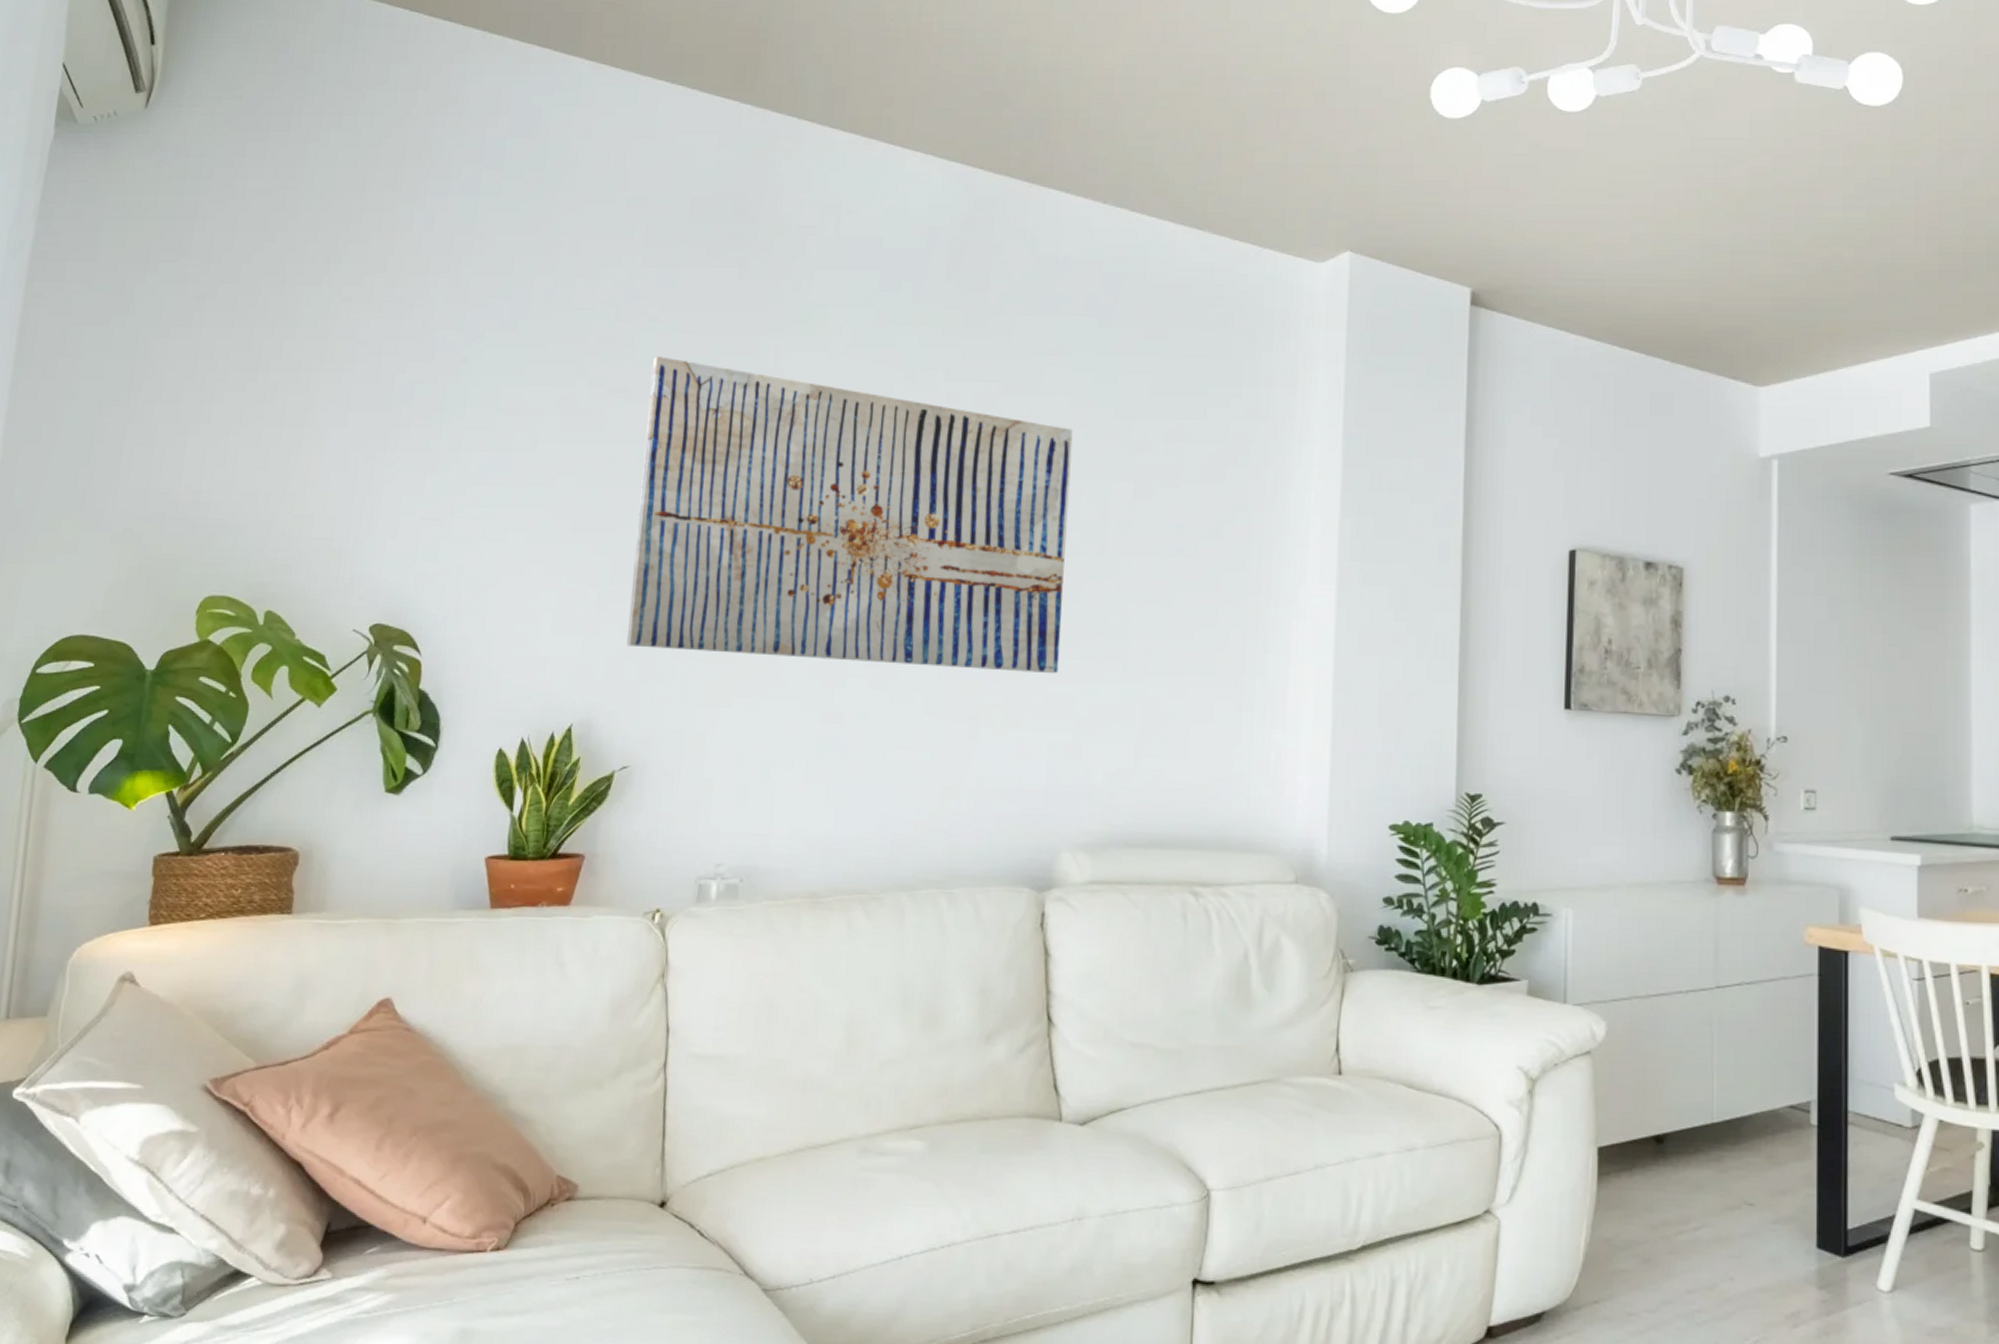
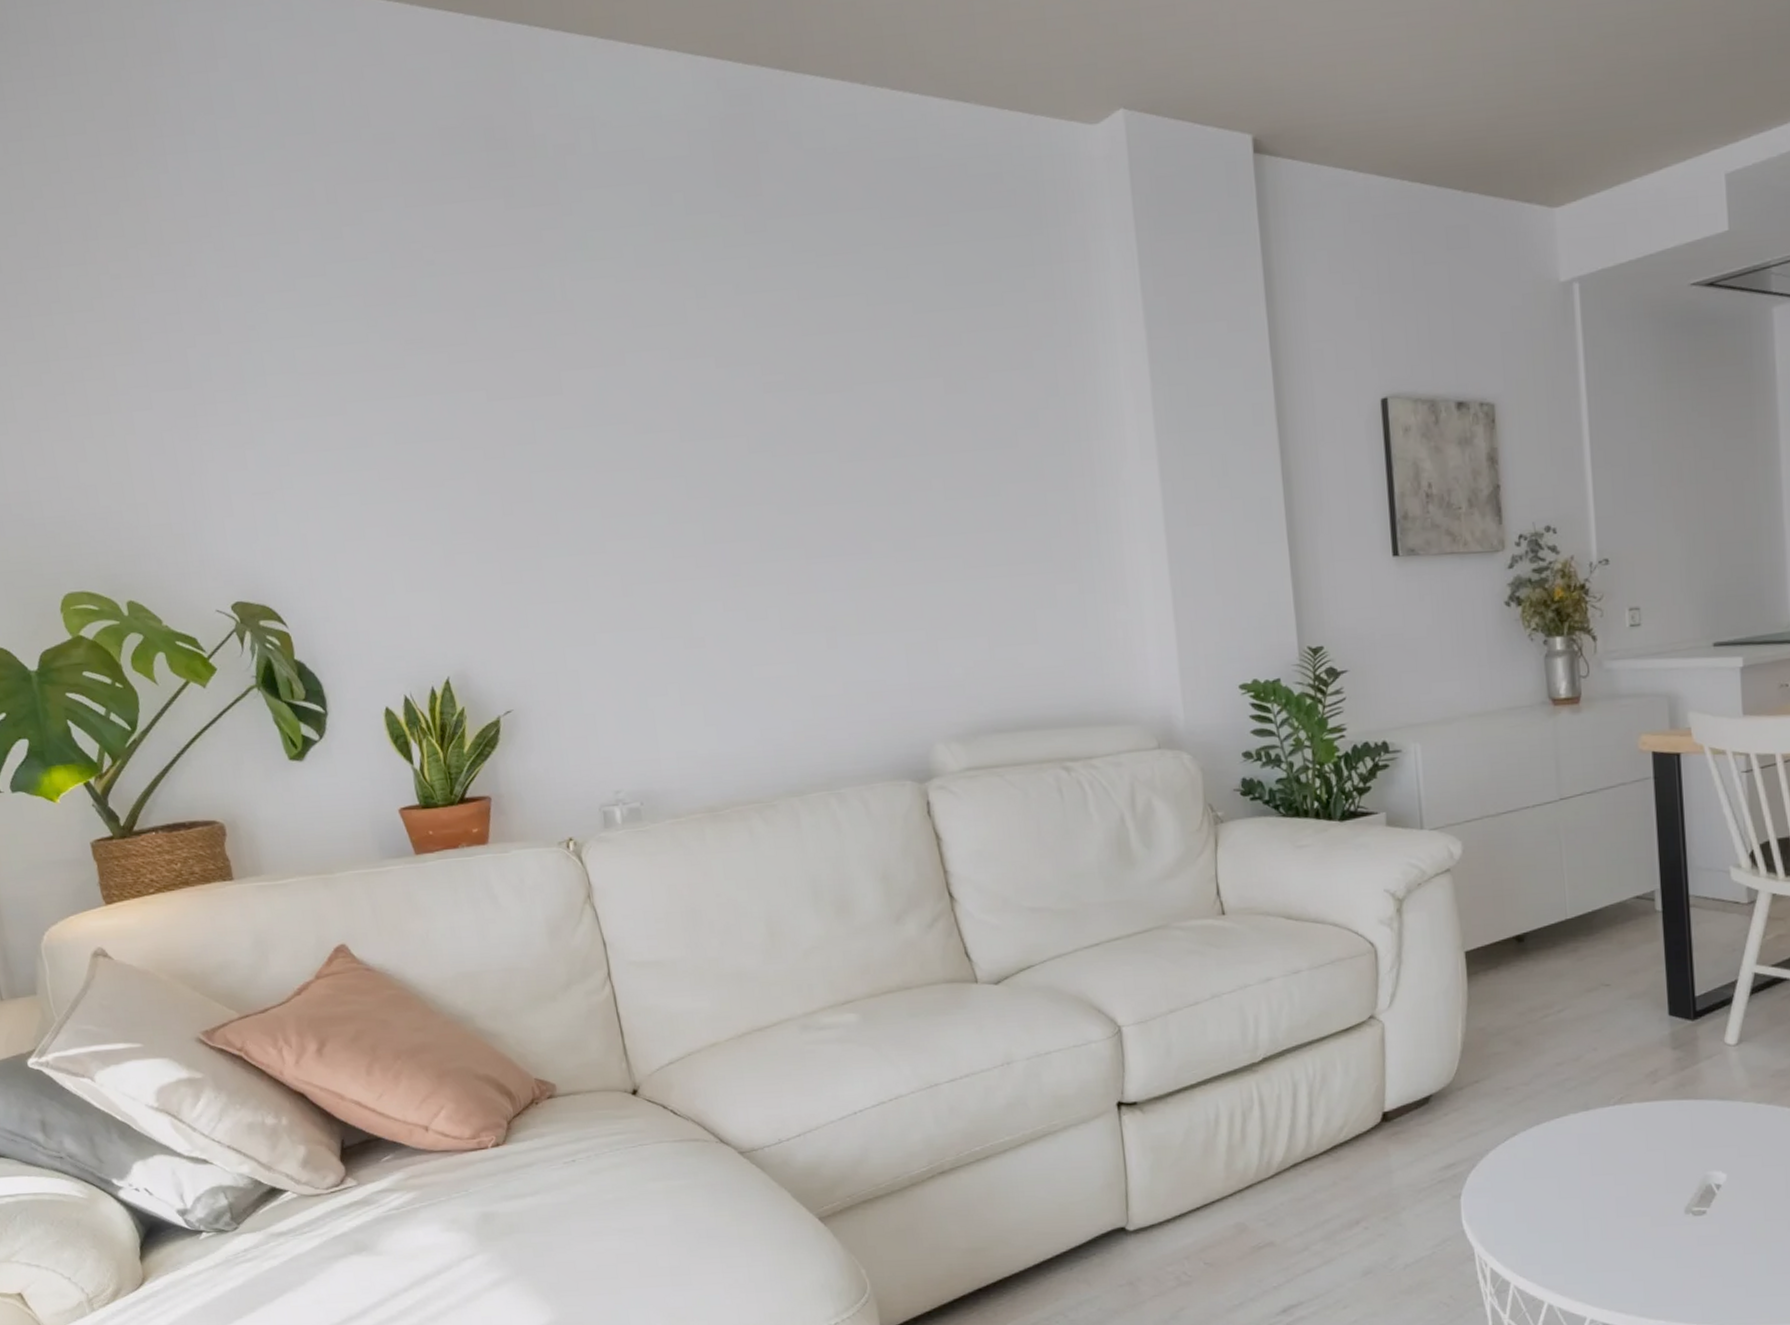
wall art: present [626,355,1073,674] -> none [439,300,902,597]

